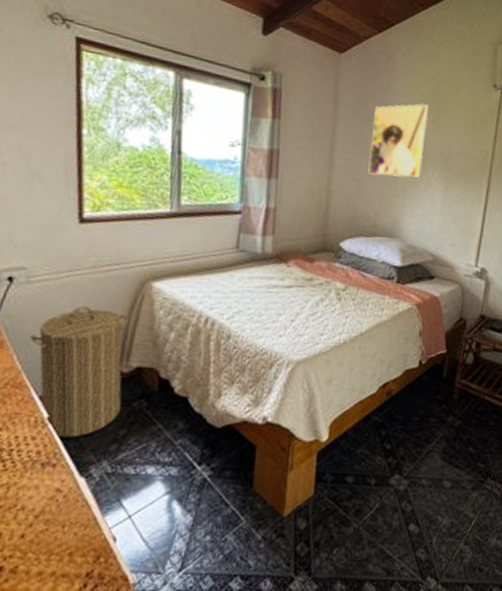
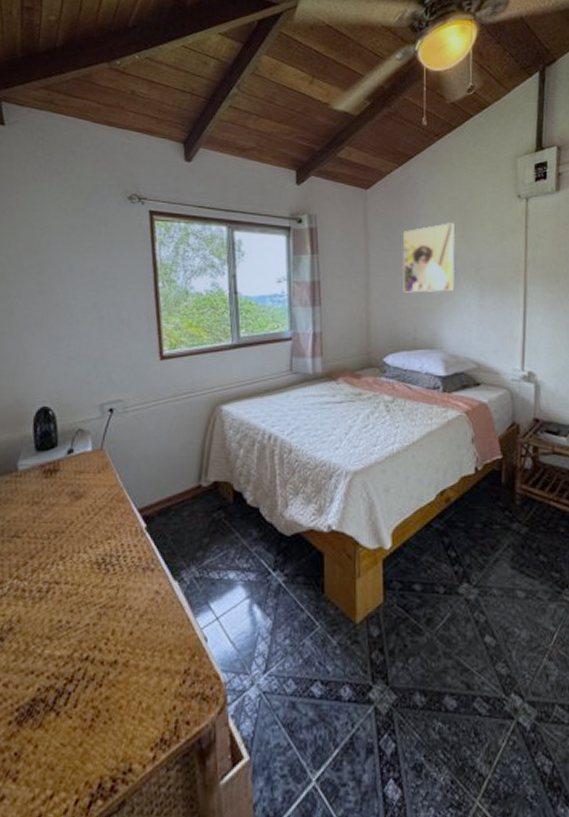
laundry hamper: present [29,306,128,438] -> none [127,430,204,545]

